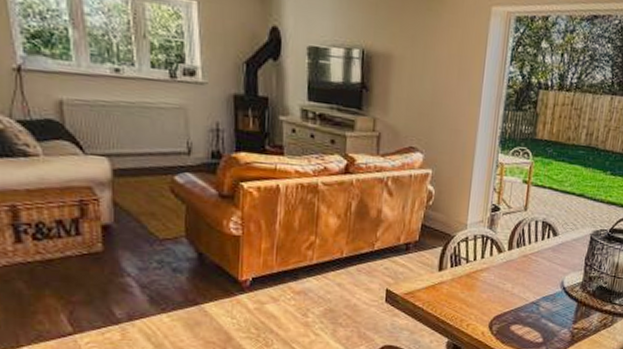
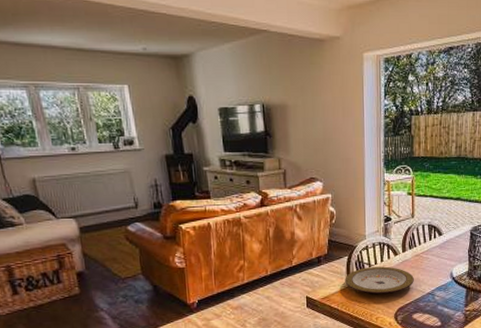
plate: none [435,263,518,297] -> present [345,266,414,294]

